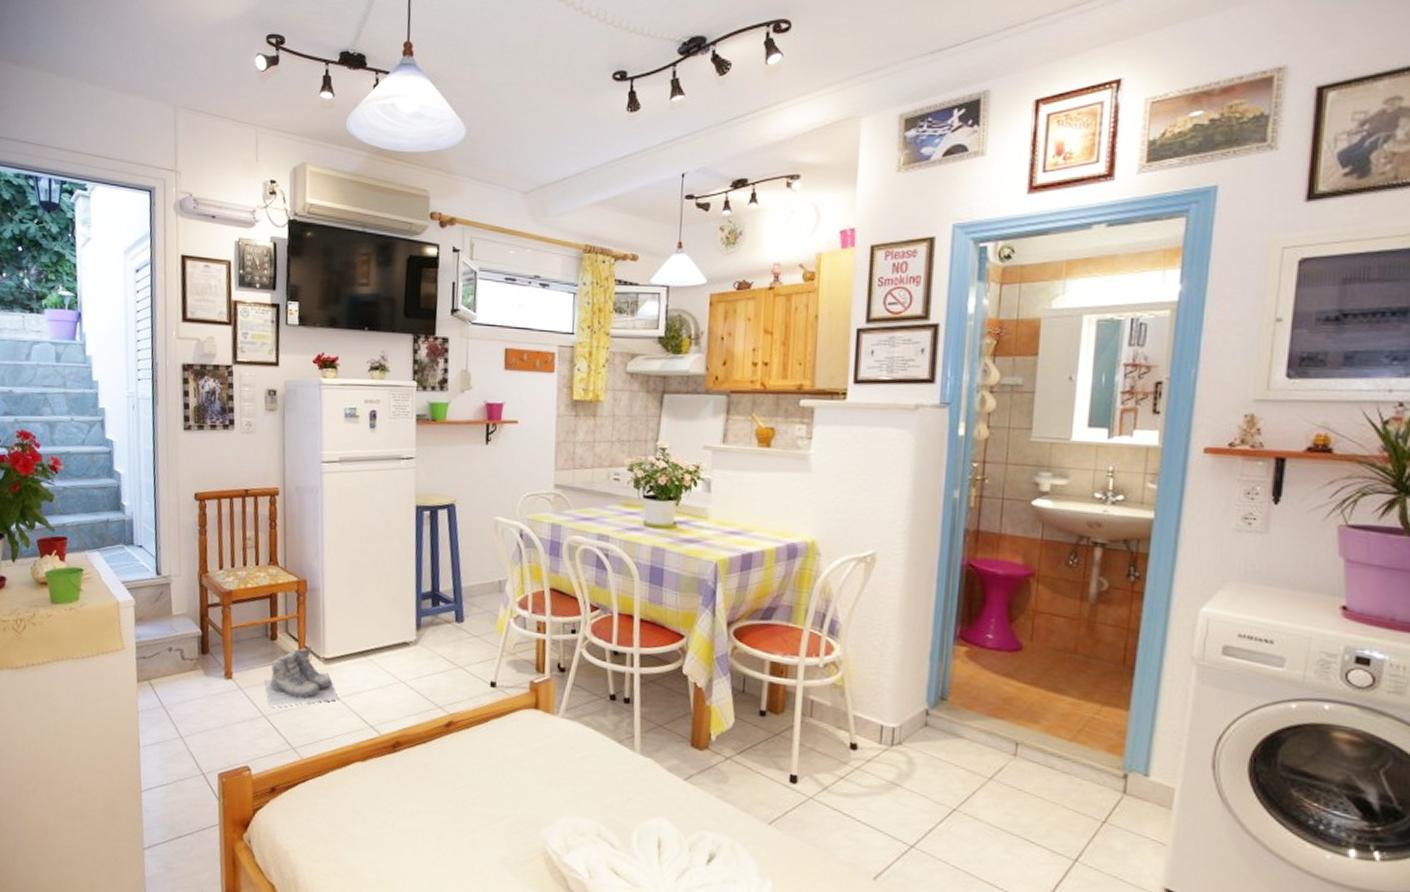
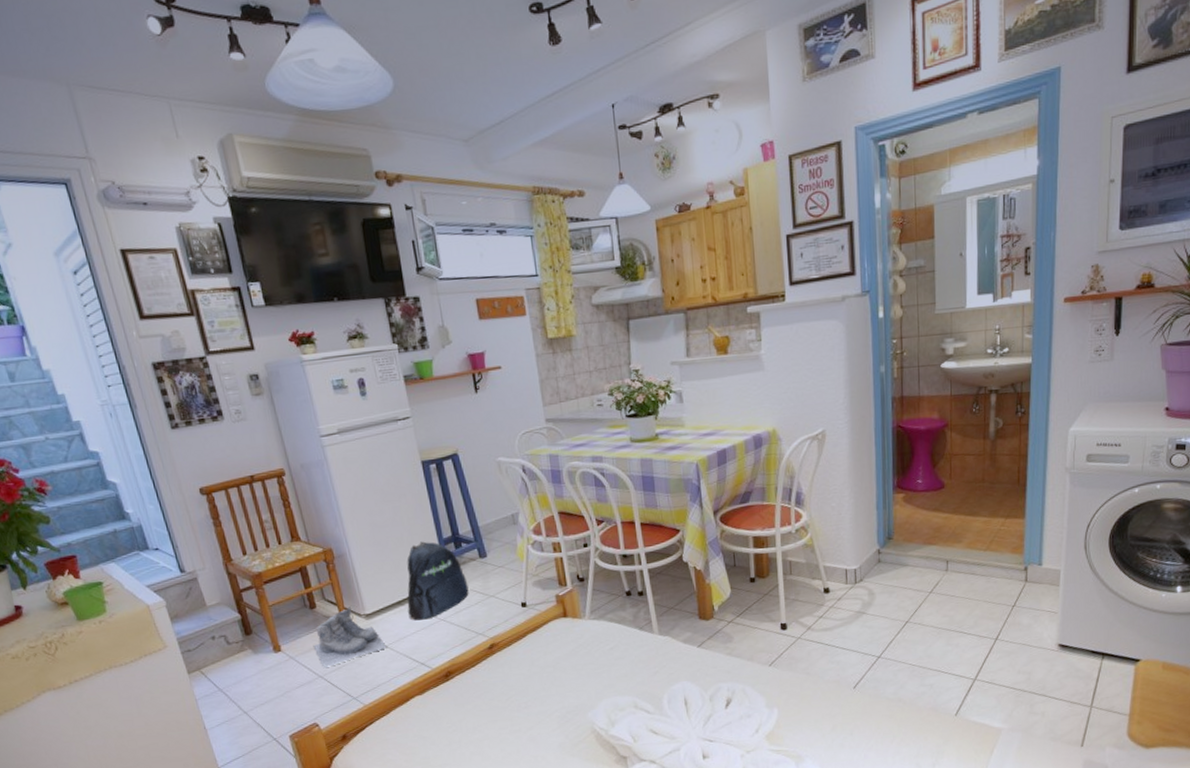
backpack: none [368,591,438,678] -> present [407,541,469,621]

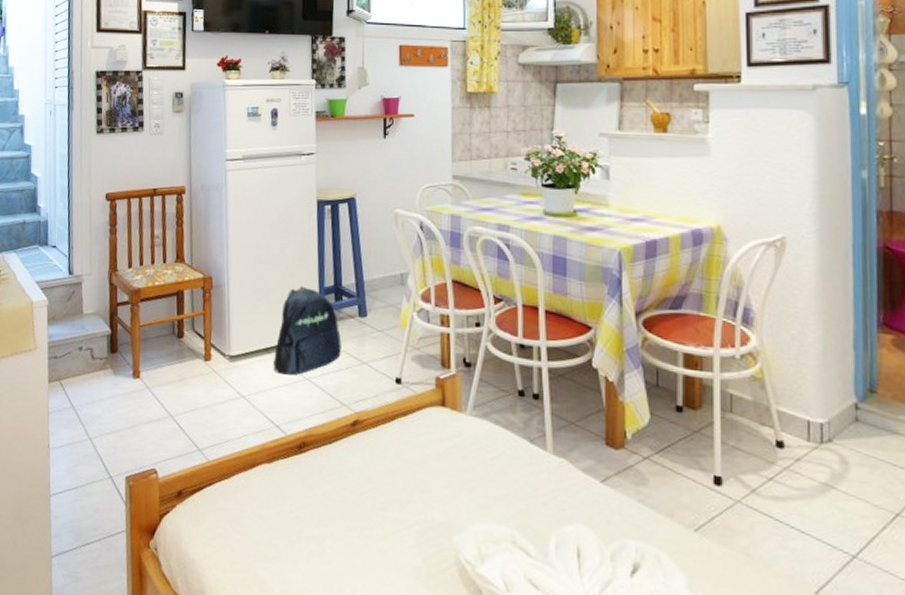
boots: present [313,607,387,669] -> none [171,343,244,408]

